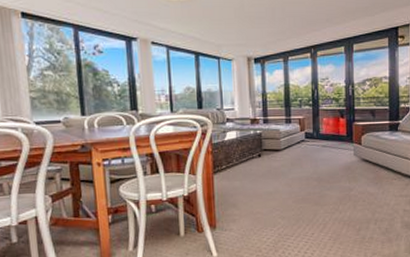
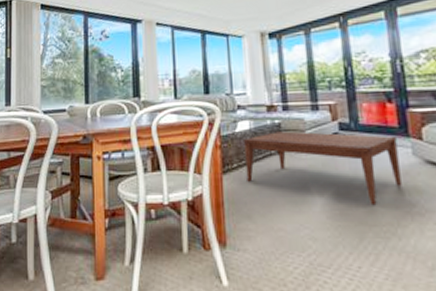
coffee table: none [232,139,345,192] -> present [244,131,402,206]

